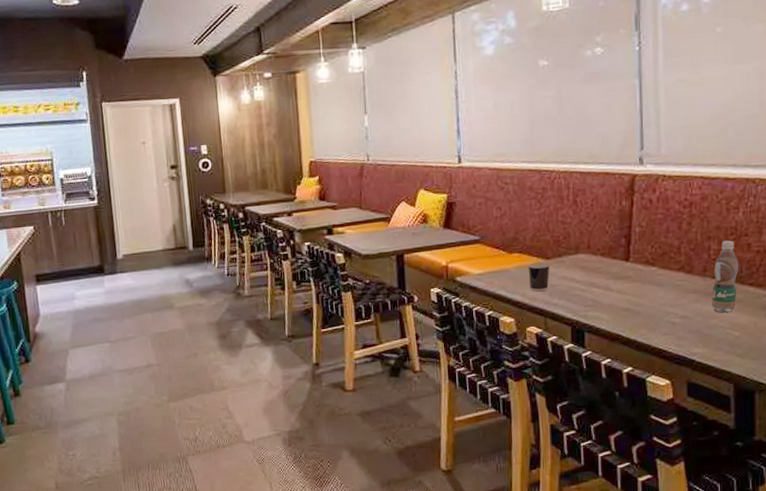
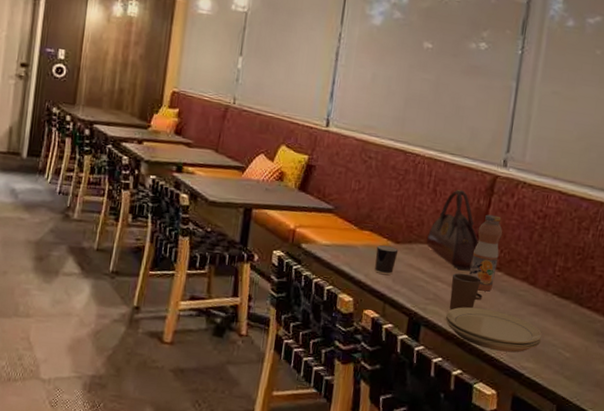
handbag: none [576,196,628,272] -> present [426,190,479,270]
plate: none [607,304,708,343] -> present [445,307,543,353]
cup: none [608,275,641,312] -> present [449,273,483,310]
orange juice: none [623,213,651,289] -> present [468,214,503,292]
bottle: present [712,240,739,313] -> none [548,259,581,332]

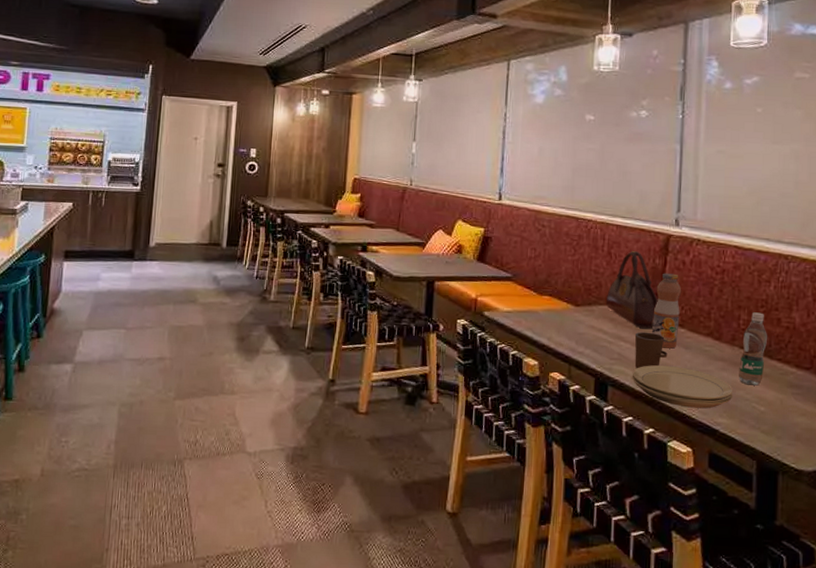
mug: present [374,245,399,276] -> none [556,309,579,338]
bottle: none [548,259,581,332] -> present [739,312,768,386]

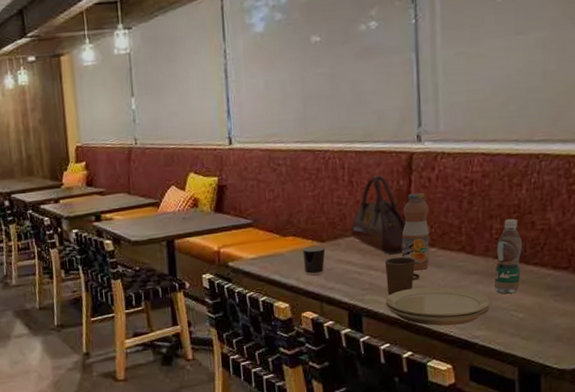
mug: none [556,309,579,338] -> present [302,246,326,276]

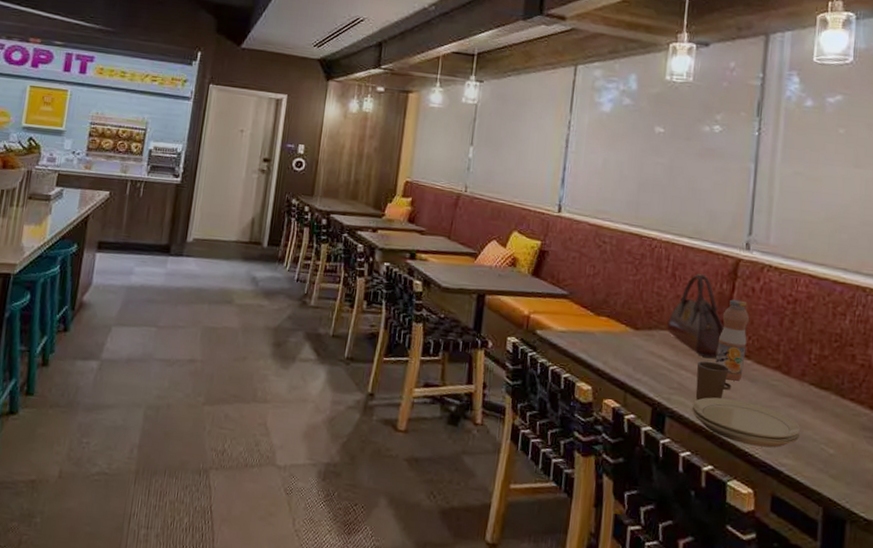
mug: present [302,246,326,276] -> none [613,331,638,363]
bottle: present [494,218,523,294] -> none [807,346,841,426]

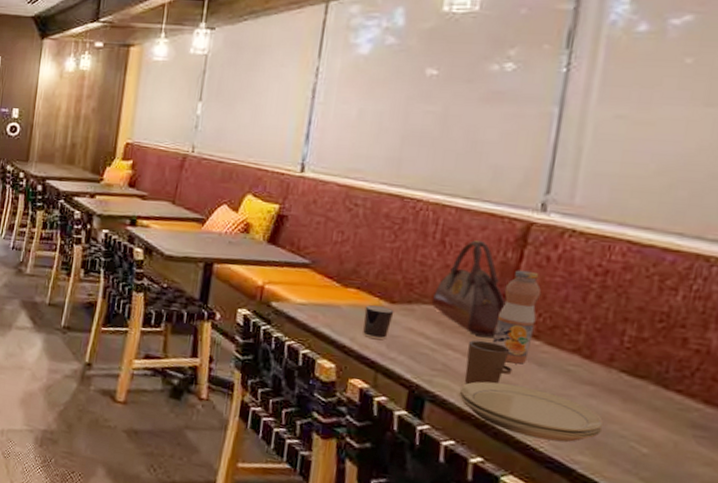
mug: none [613,331,638,363] -> present [363,305,394,340]

